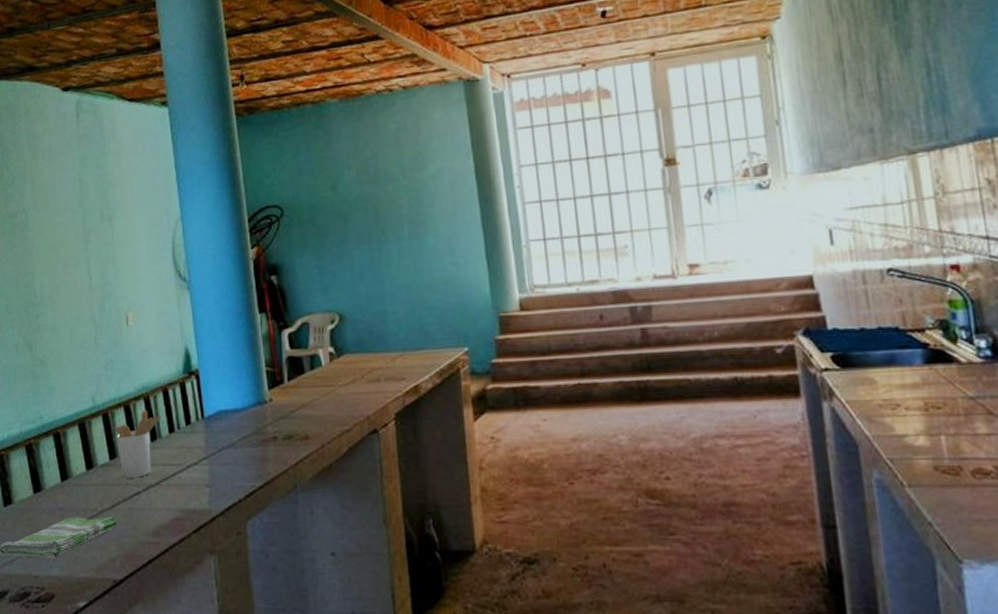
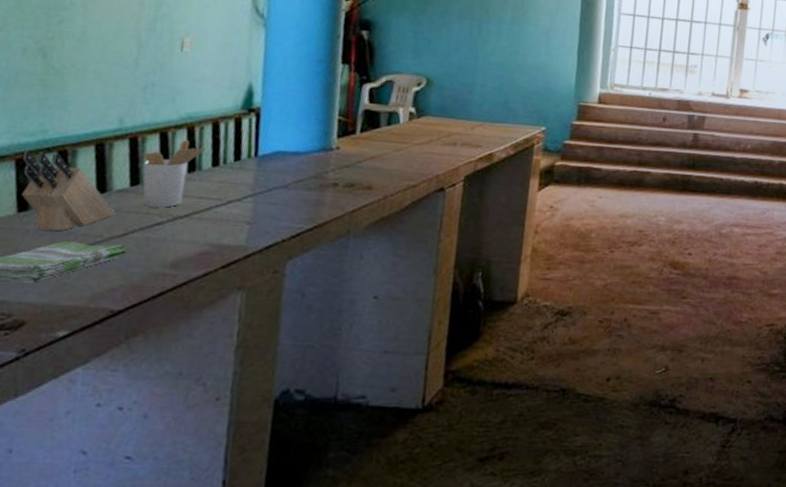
knife block: none [29,436,103,509] -> present [22,151,115,231]

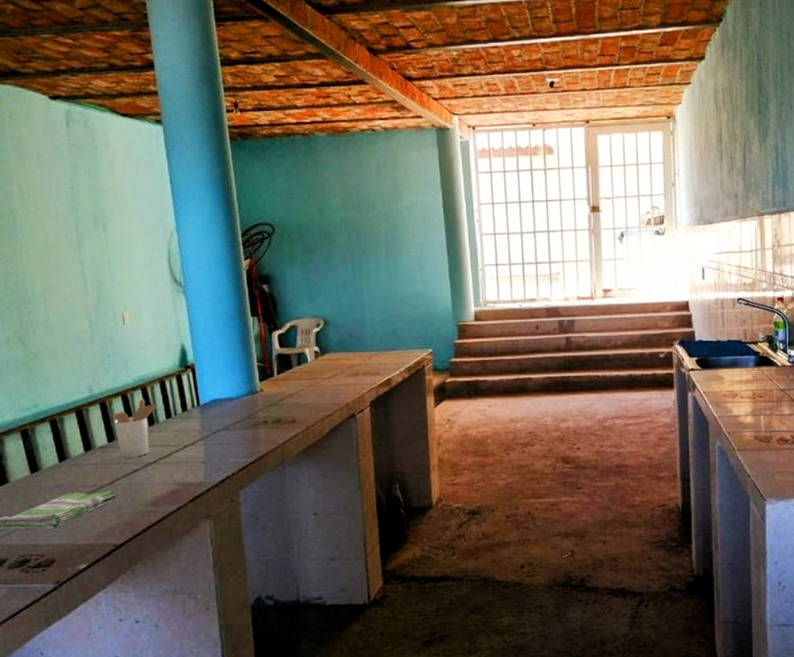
knife block: present [22,151,115,231] -> none [24,422,101,487]

